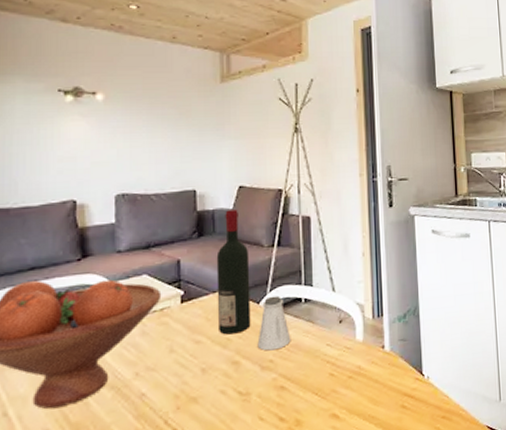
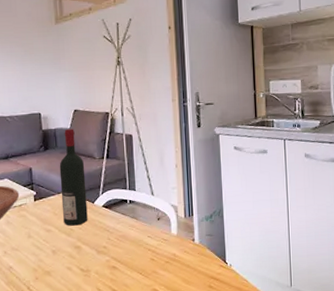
saltshaker: present [257,295,291,351] -> none [93,197,120,240]

